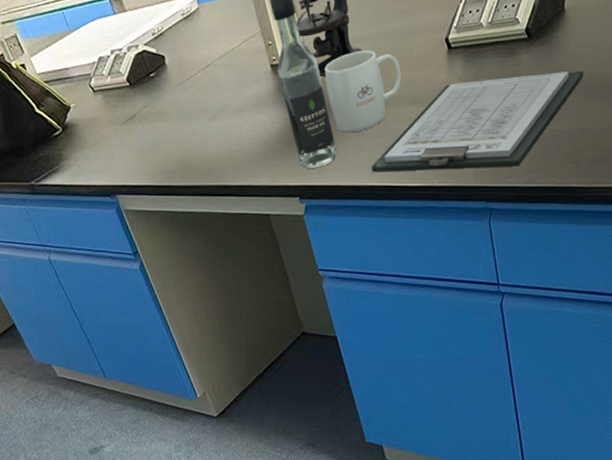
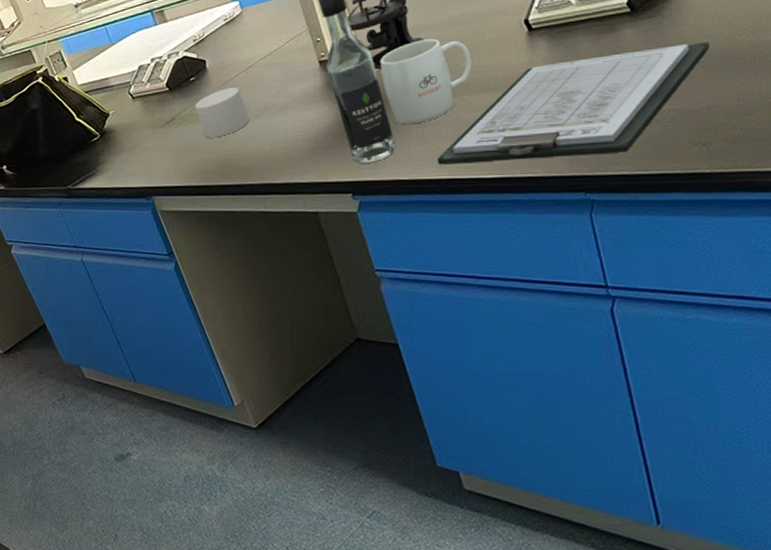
jar: none [156,87,208,138] -> present [196,87,250,138]

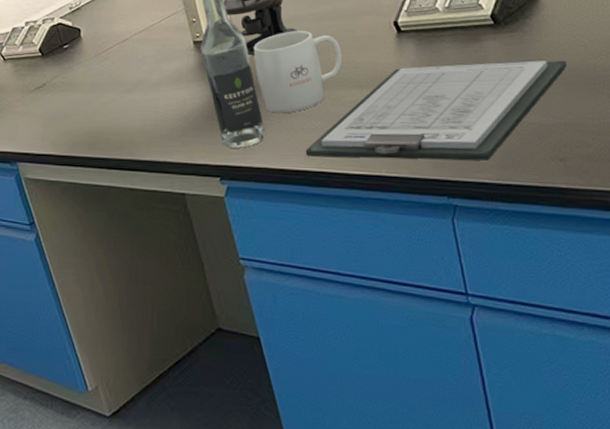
jar: present [196,87,250,138] -> none [67,59,122,109]

